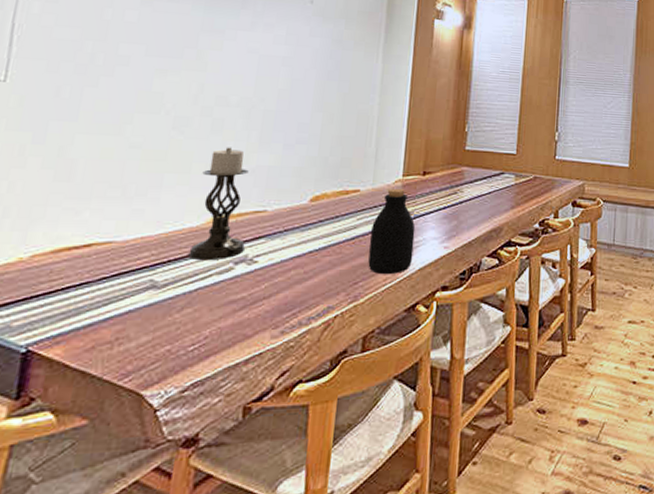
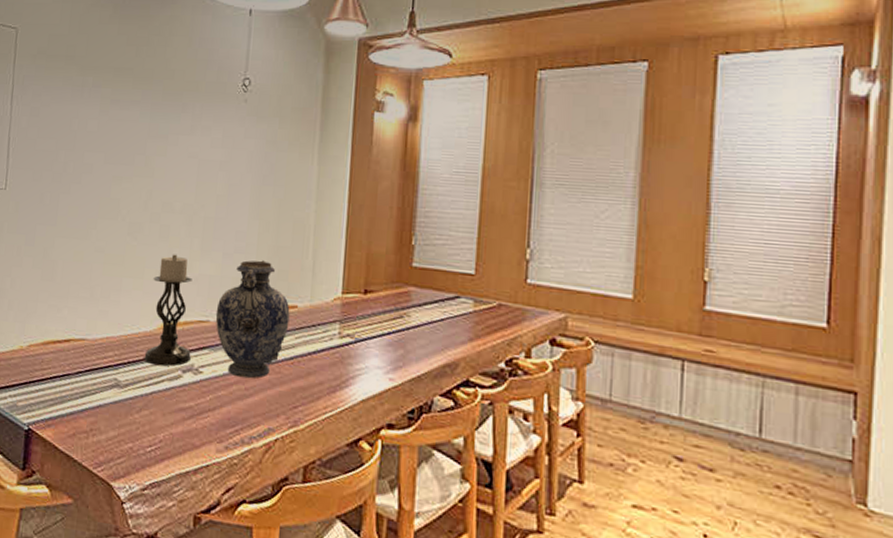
vase: none [273,150,353,262] -> present [215,260,290,379]
bottle: present [368,188,416,274] -> none [307,306,357,403]

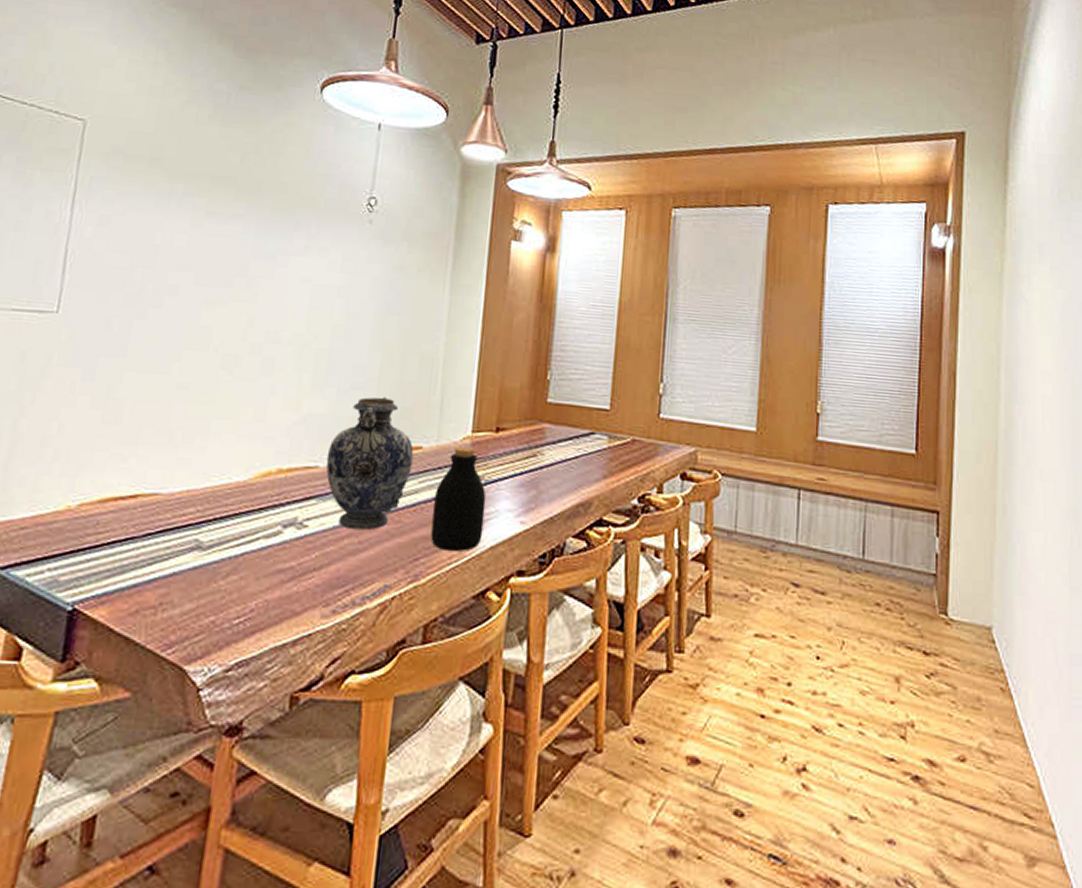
candle holder: present [144,254,192,366] -> none [235,390,300,522]
bottle: none [307,306,357,403] -> present [430,446,486,551]

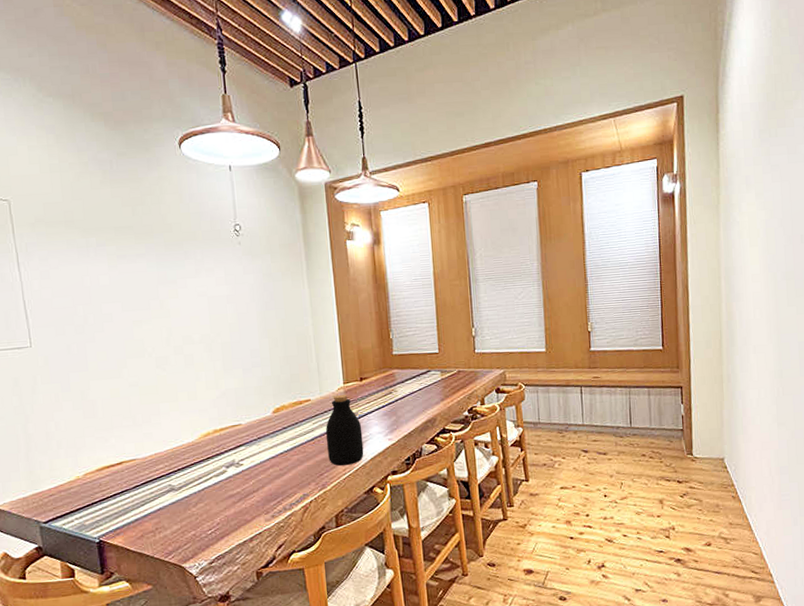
vase: present [326,397,414,531] -> none [245,369,306,462]

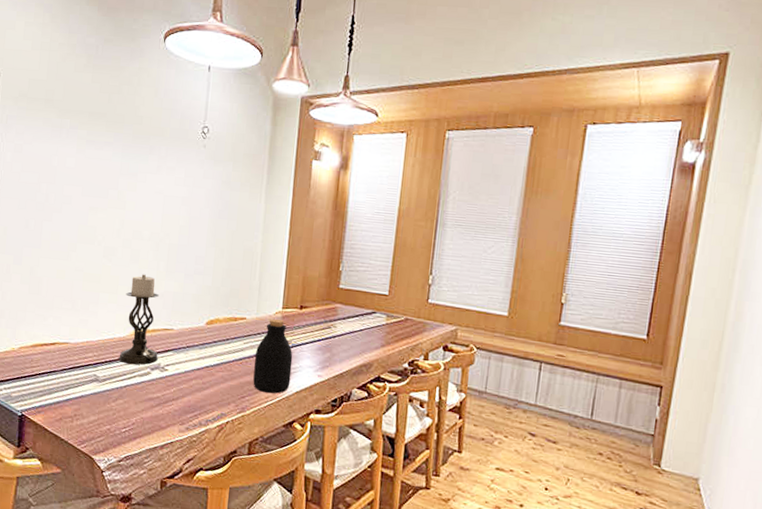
candle holder: none [187,376,231,468] -> present [119,274,159,365]

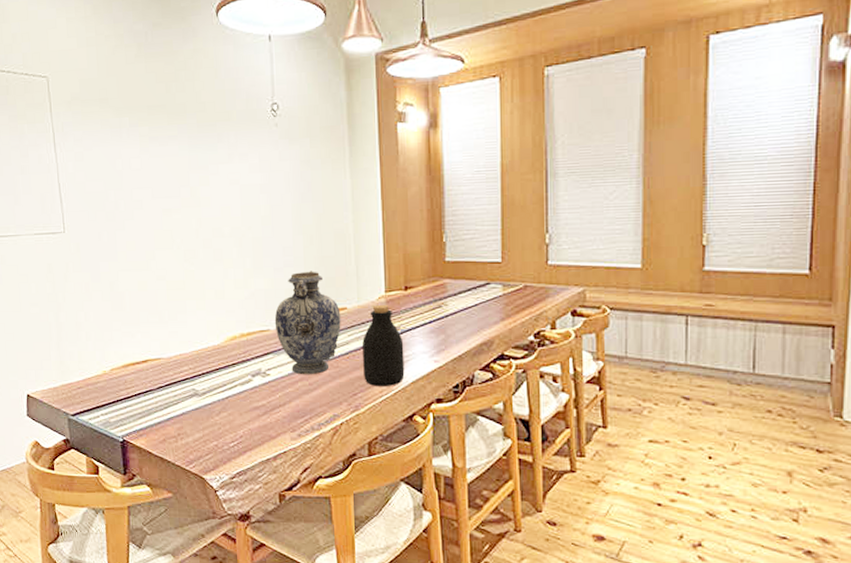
candle holder: present [119,274,159,365] -> none [214,274,258,374]
vase: none [178,280,240,375] -> present [274,271,341,375]

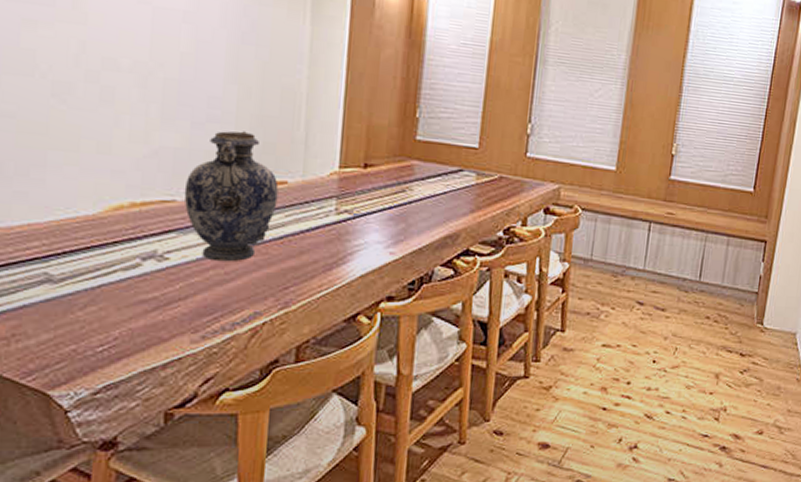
bottle: present [362,304,405,386] -> none [300,181,355,280]

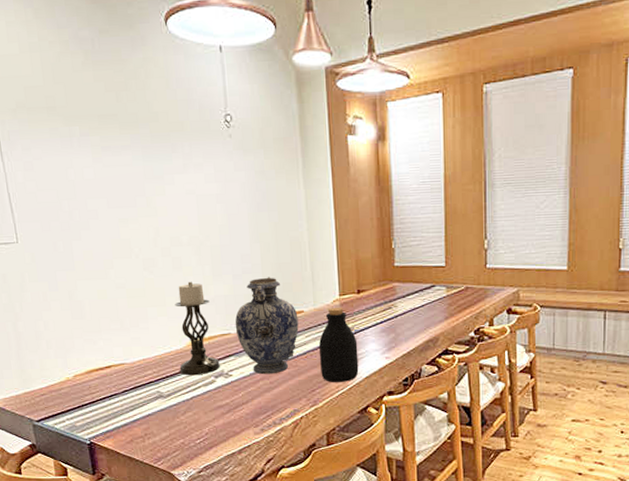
candle holder: none [86,122,153,255] -> present [175,281,220,376]
bottle: none [300,181,355,280] -> present [319,307,359,382]

